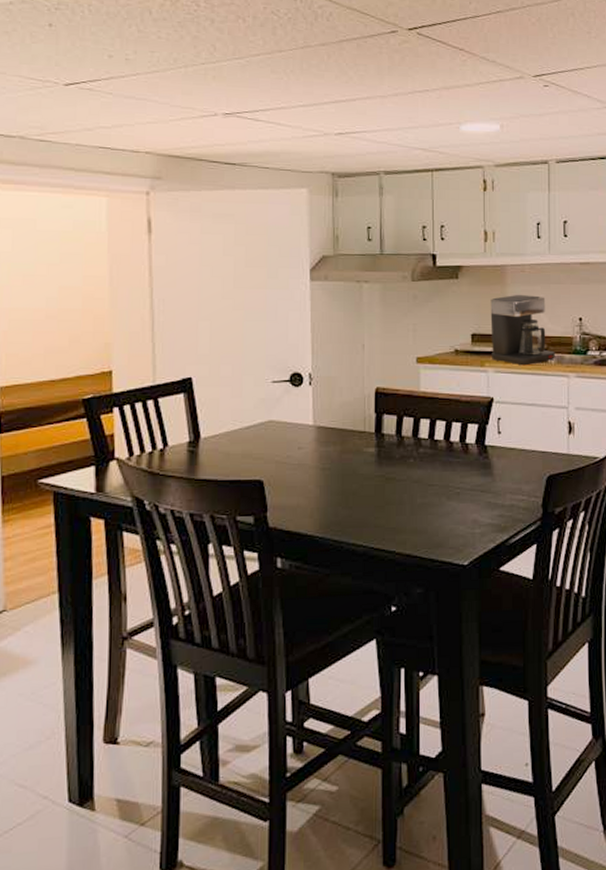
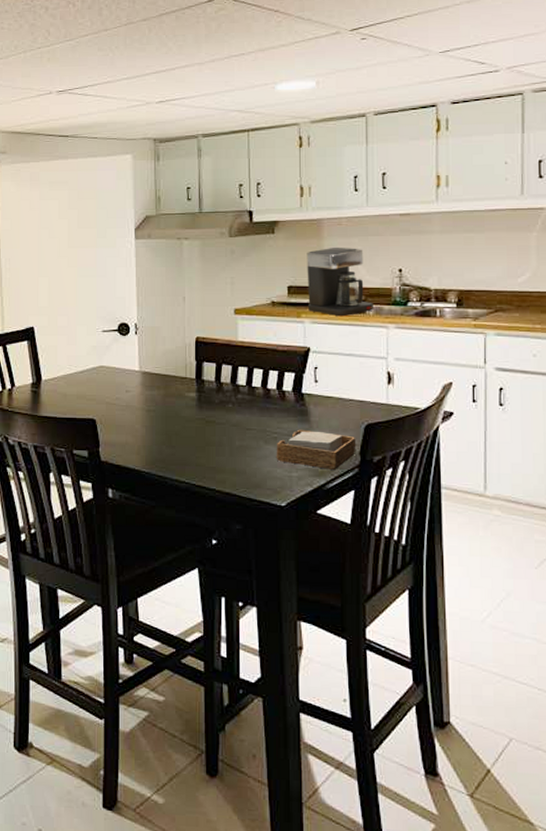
napkin holder: none [458,483,539,524] -> present [276,429,356,469]

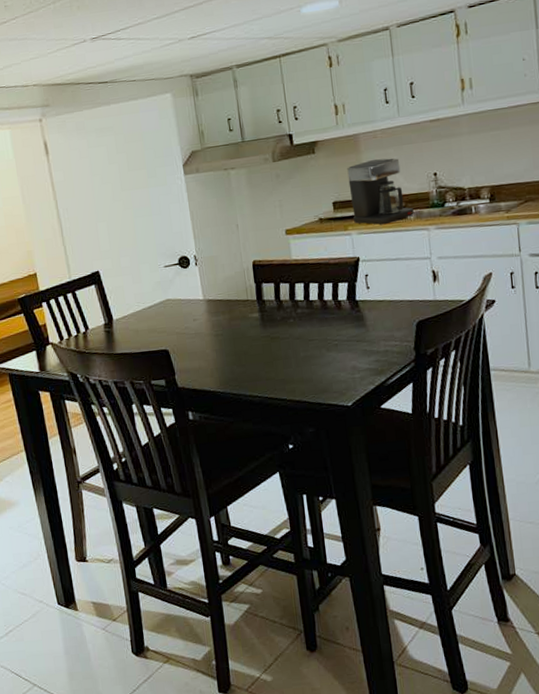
napkin holder: present [276,429,356,469] -> none [337,333,411,367]

